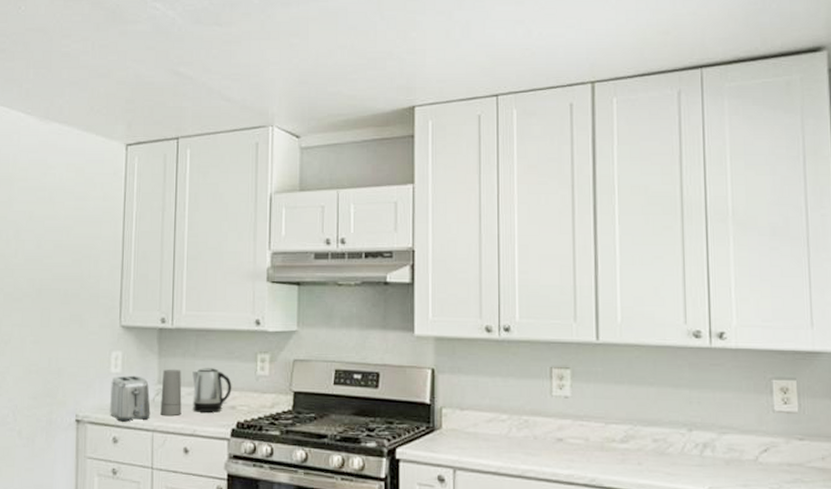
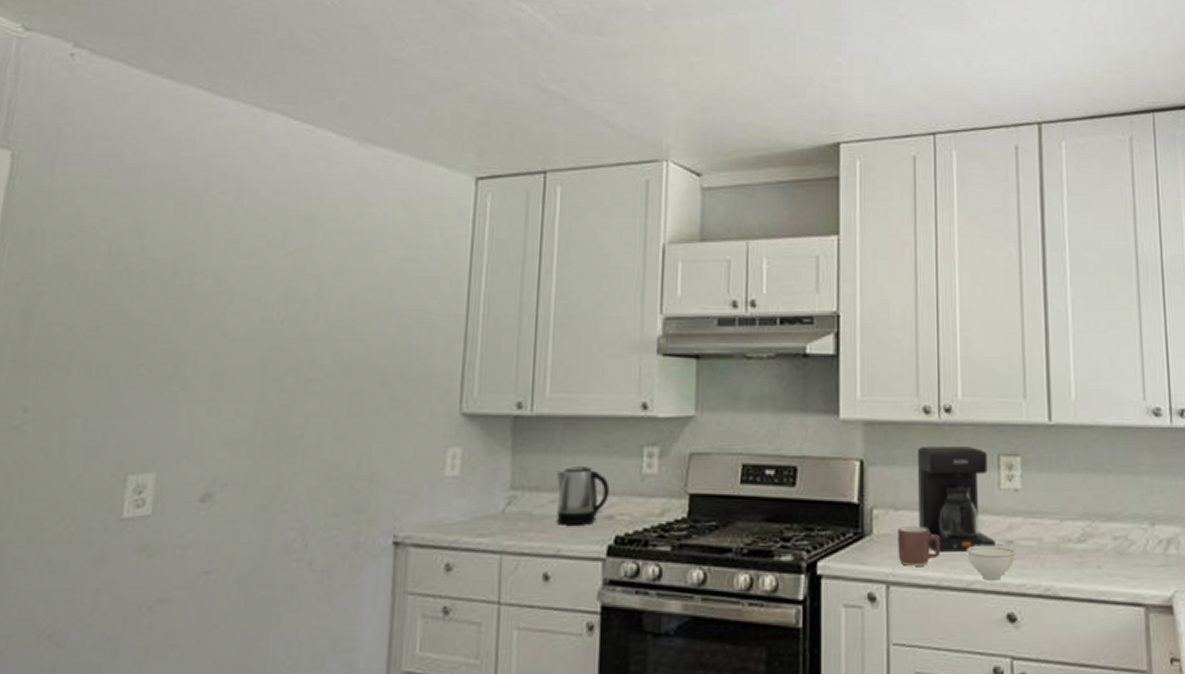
toaster: present [109,375,151,422] -> none [441,479,499,542]
canister: present [160,369,182,417] -> none [512,469,543,533]
mug: none [463,424,500,457] -> present [898,526,941,567]
coffee maker: none [480,359,547,446] -> present [917,447,995,552]
bowl: none [522,441,564,472] -> present [967,545,1015,582]

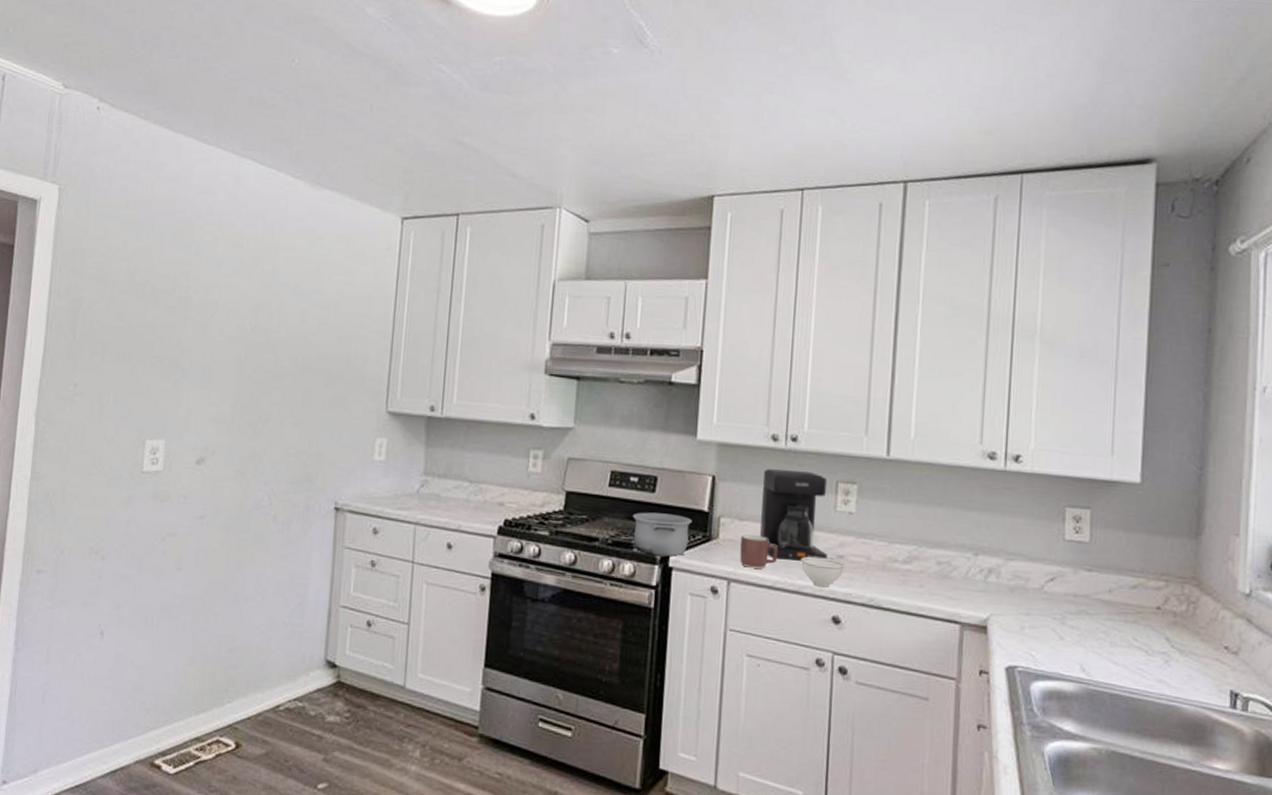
kettle: present [556,467,610,525] -> none [459,461,502,508]
cooking pot: none [770,510,841,563] -> present [632,512,692,557]

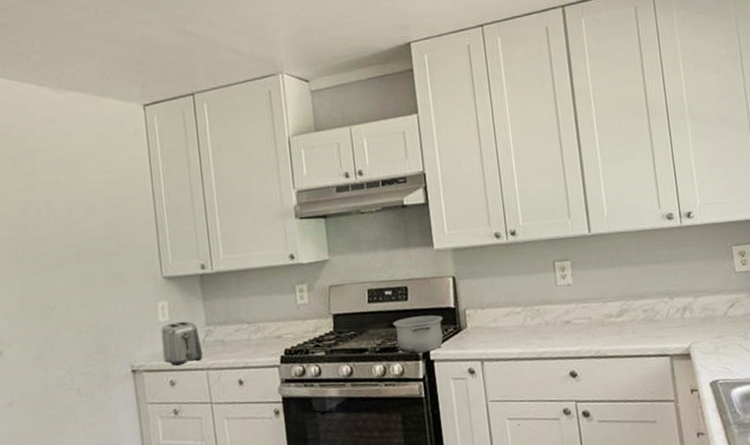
toaster: none [370,464,415,513] -> present [160,321,203,366]
mug: present [740,534,778,570] -> none [485,318,518,348]
coffee maker: present [759,469,827,560] -> none [493,258,557,335]
bowl: present [801,556,845,589] -> none [536,325,572,351]

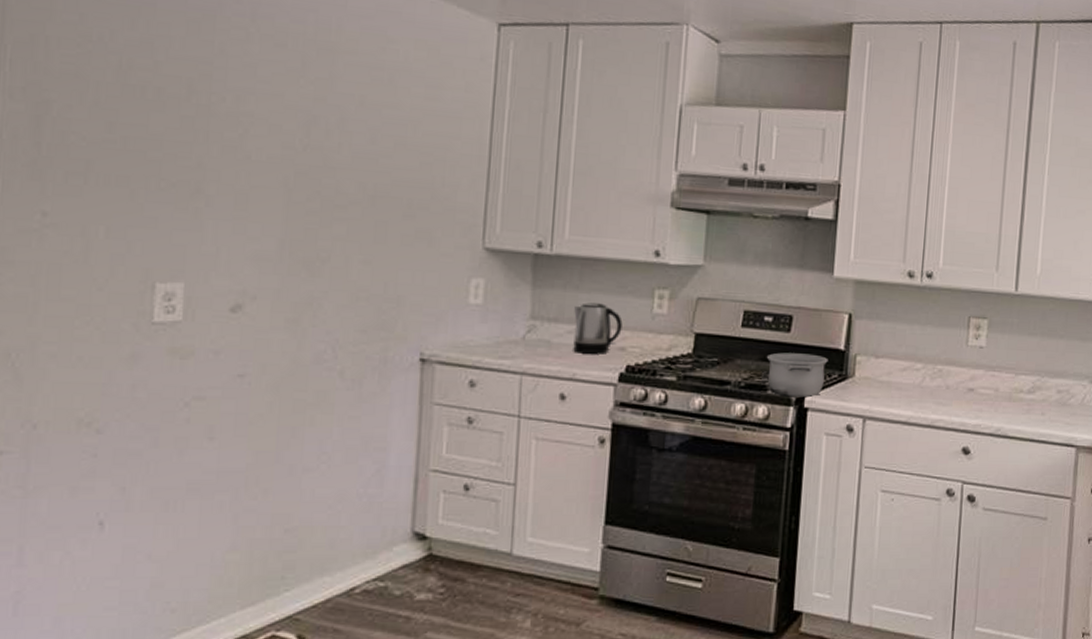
toaster: present [160,321,203,366] -> none [465,307,520,363]
kettle: none [237,304,276,346] -> present [573,302,623,354]

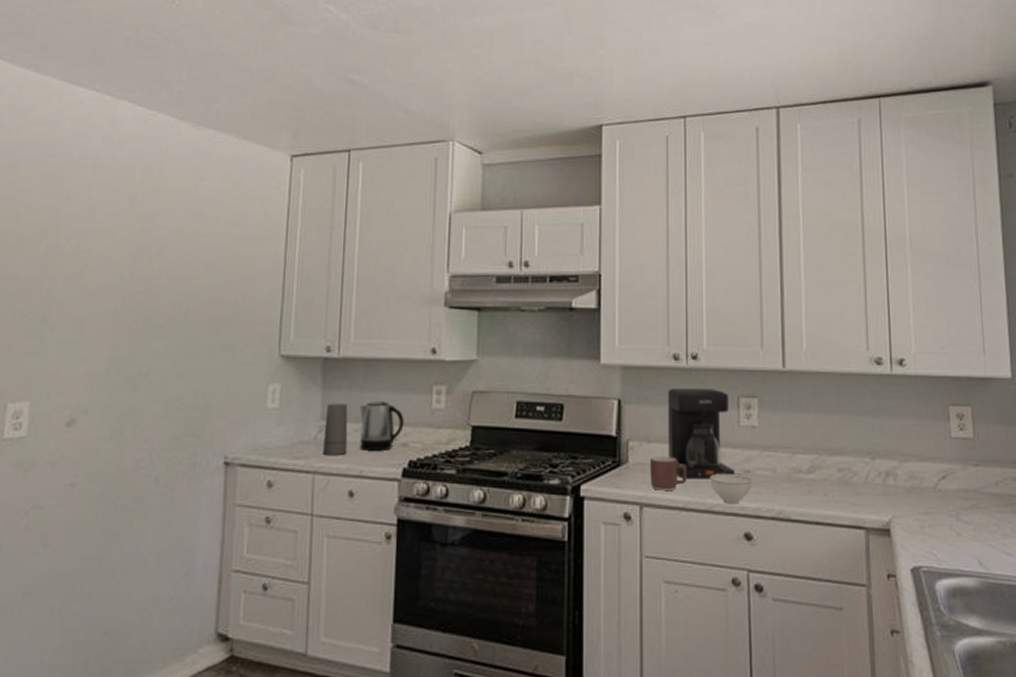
canister: none [532,302,561,358] -> present [323,403,348,456]
cooking pot: present [766,352,828,398] -> none [540,441,601,486]
mug: none [875,372,913,406] -> present [650,457,687,492]
coffee maker: none [894,306,959,395] -> present [667,389,735,479]
bowl: none [934,390,975,421] -> present [710,474,752,505]

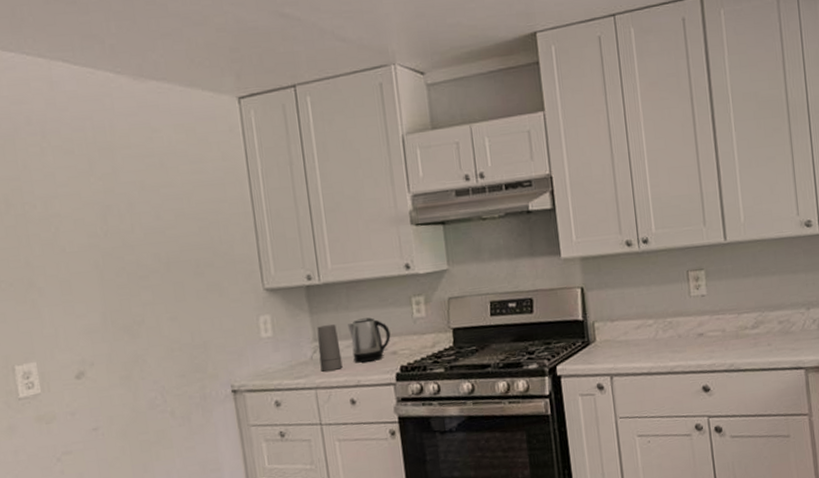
mug: present [650,457,687,492] -> none [615,331,649,362]
coffee maker: present [667,389,735,479] -> none [624,267,690,348]
bowl: present [710,474,752,505] -> none [669,338,706,365]

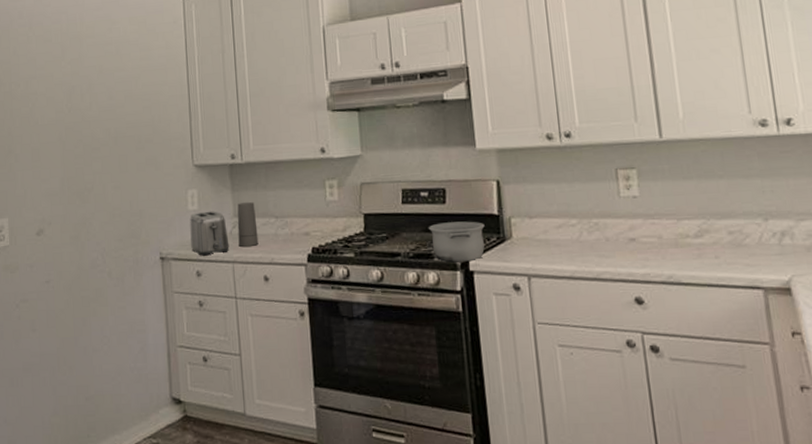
toaster: none [263,336,311,385] -> present [189,211,230,256]
kettle: present [348,317,391,363] -> none [265,198,304,241]
cooking pot: none [516,328,571,369] -> present [428,221,485,263]

